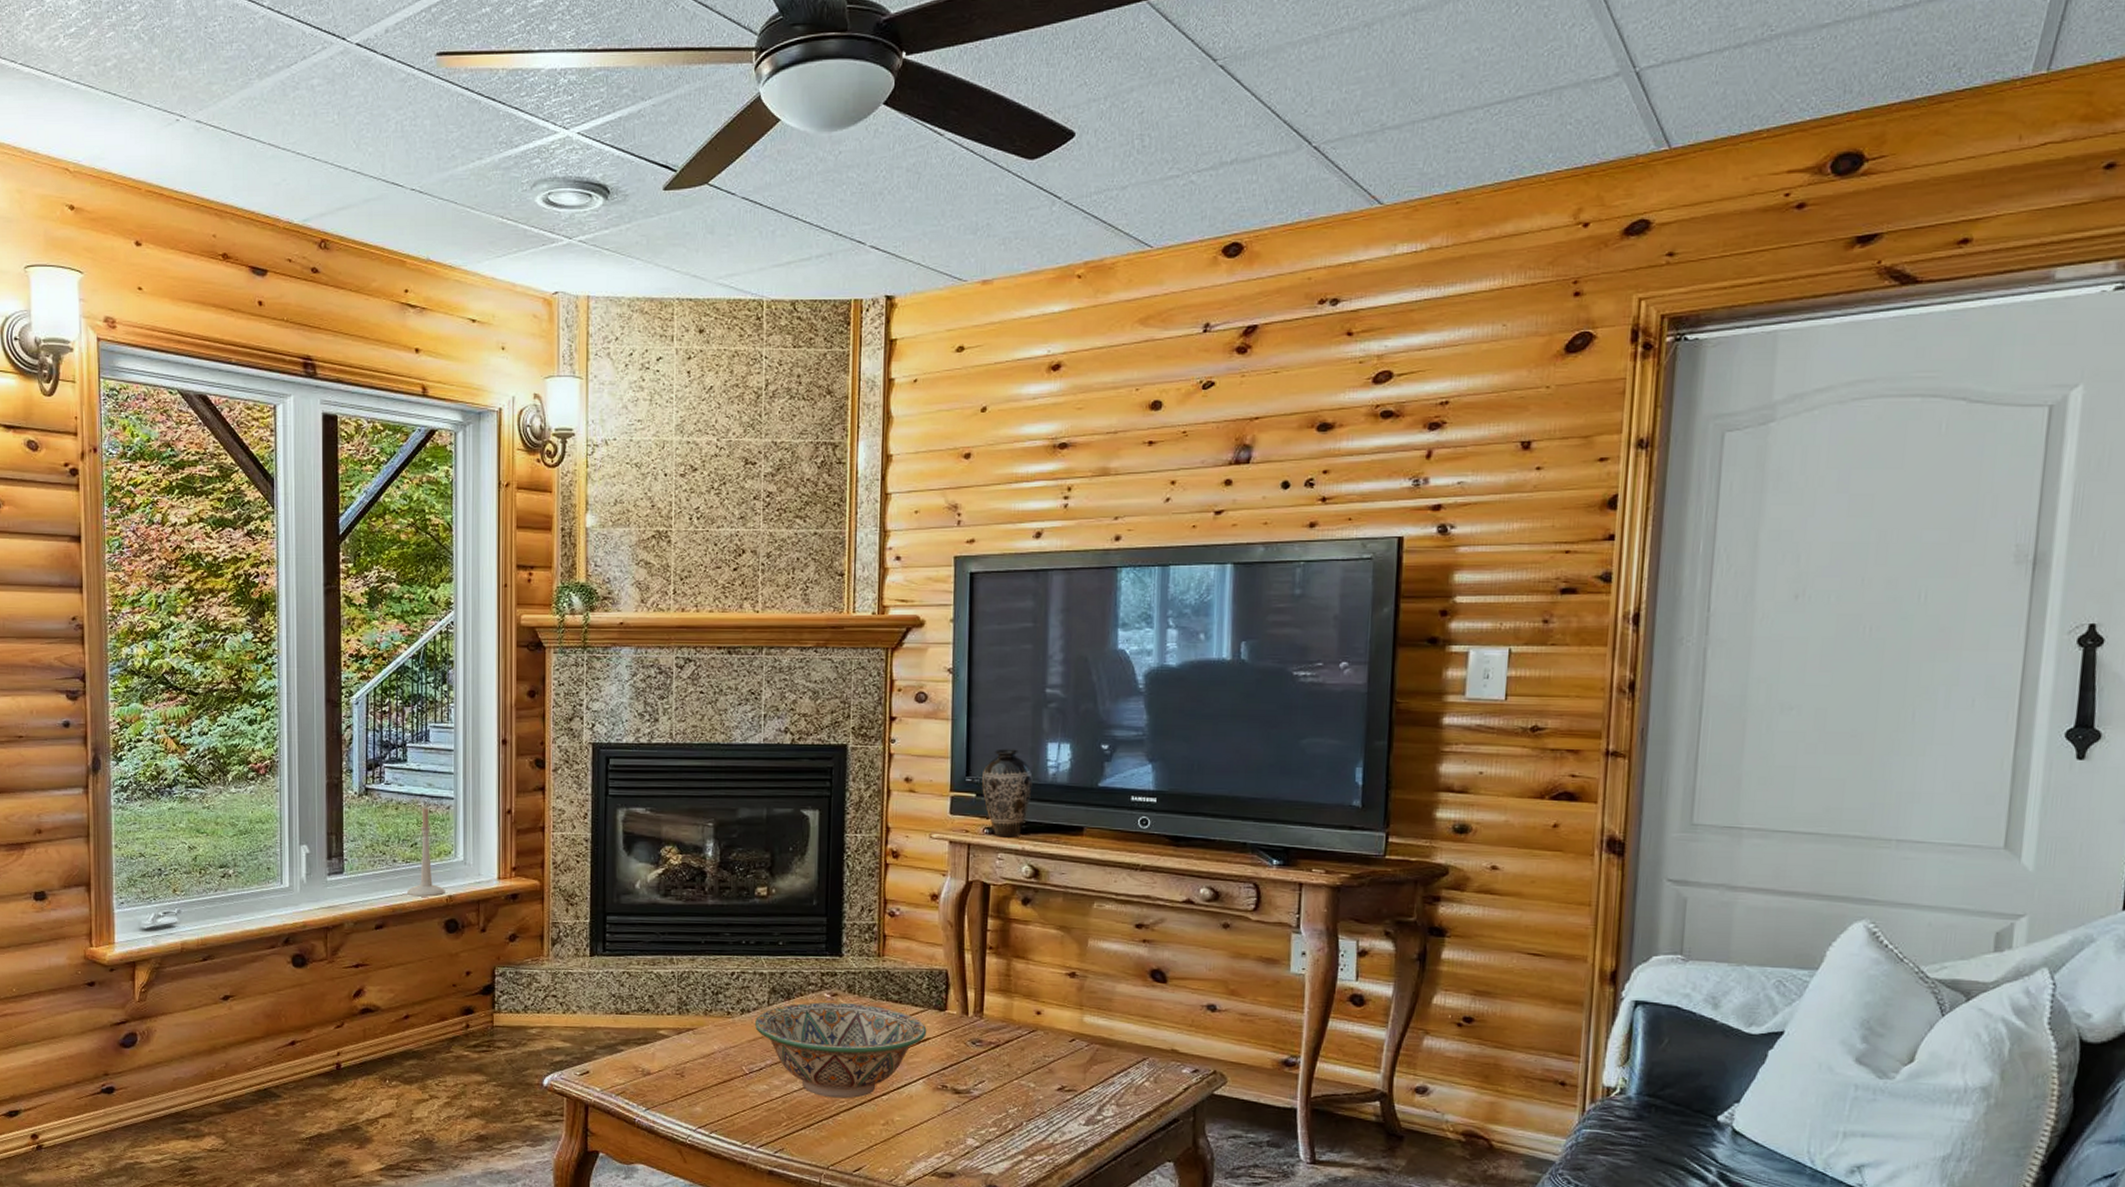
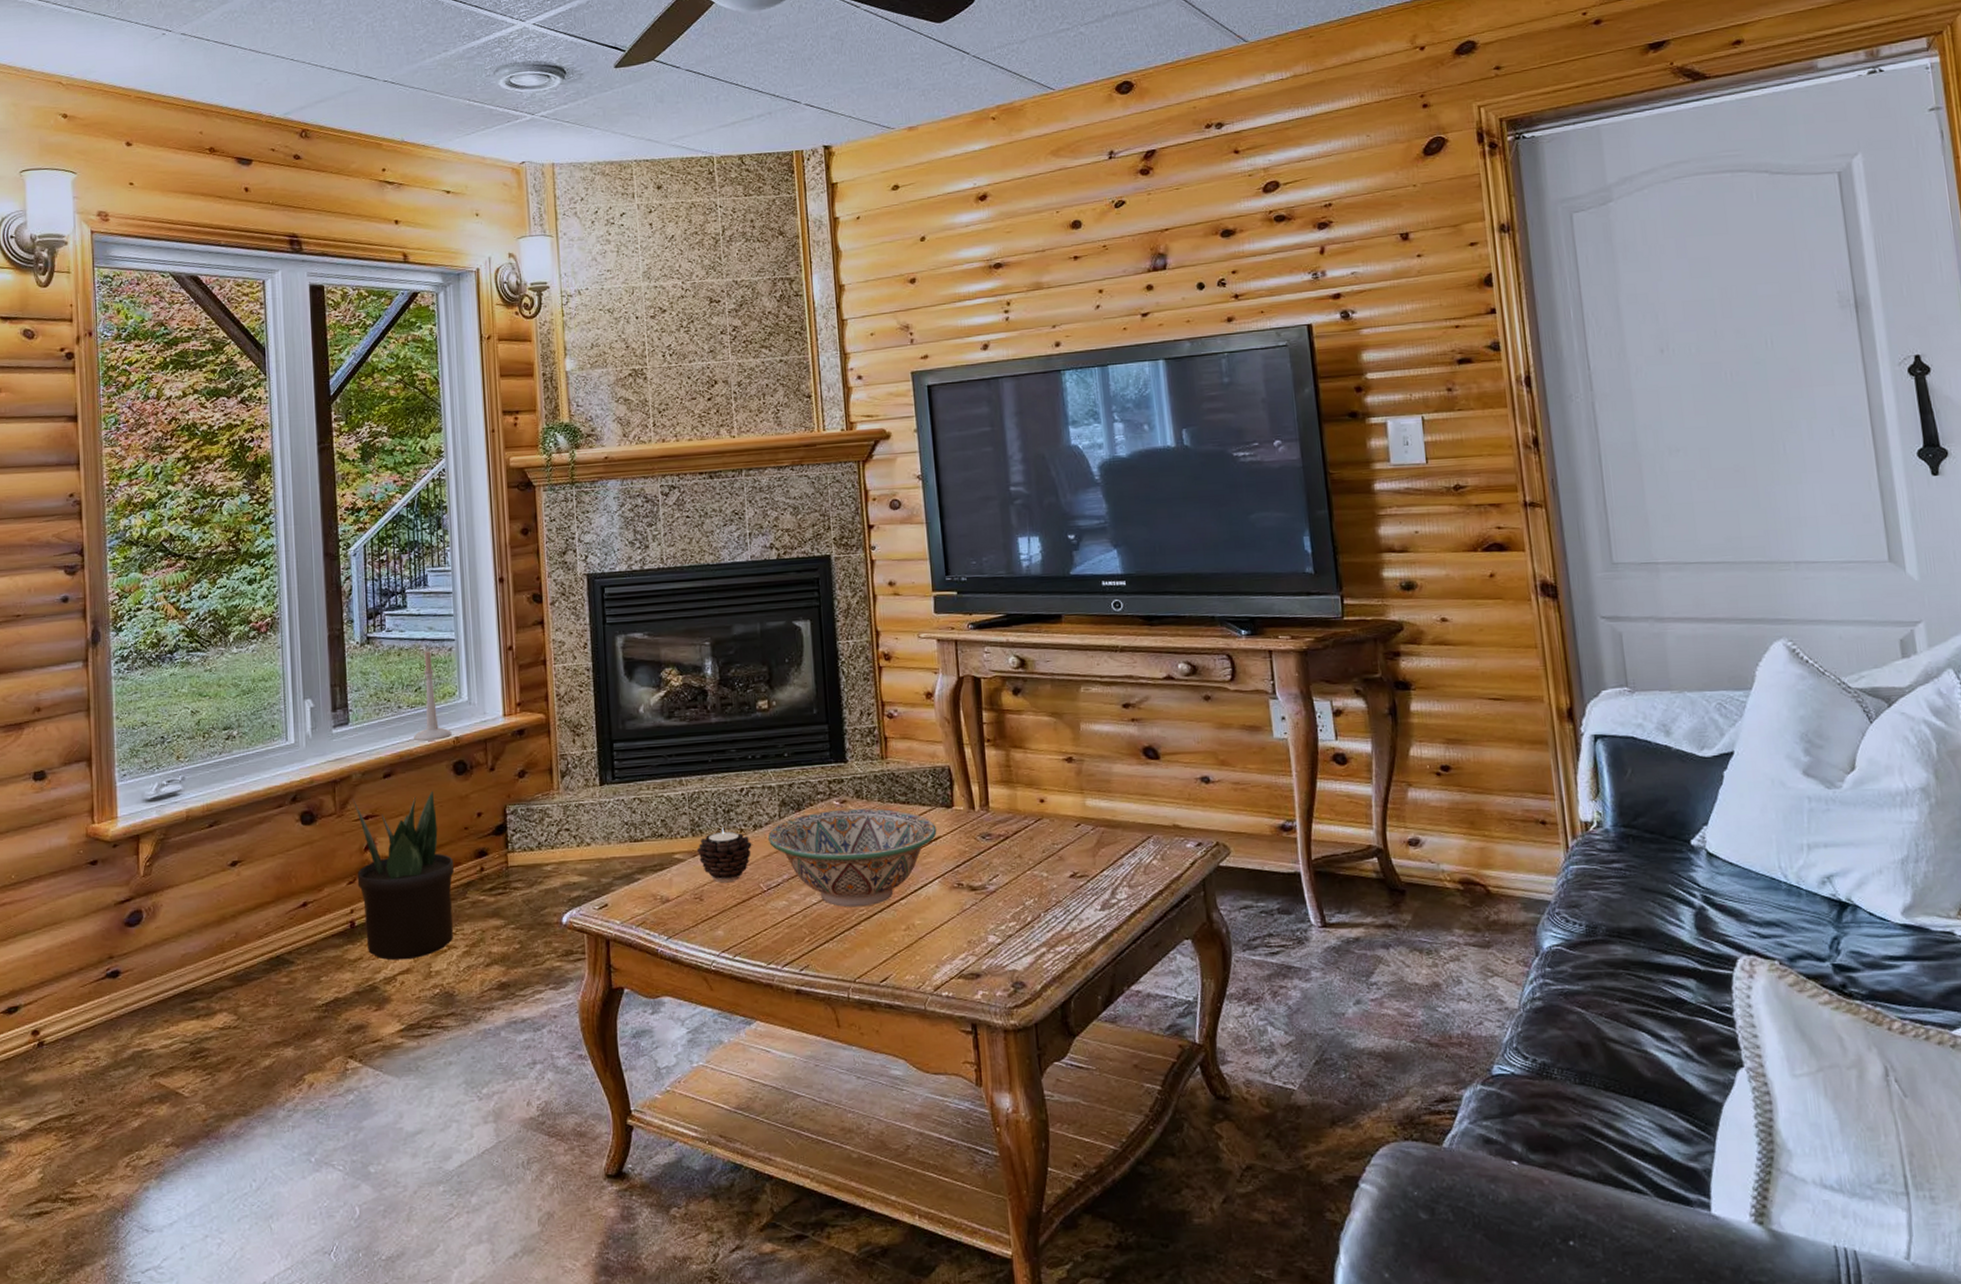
planter: none [344,946,440,1105] -> present [352,791,454,961]
candle: none [682,1008,738,1063] -> present [696,827,752,883]
decorative vase: present [981,749,1033,839] -> none [960,546,1009,632]

